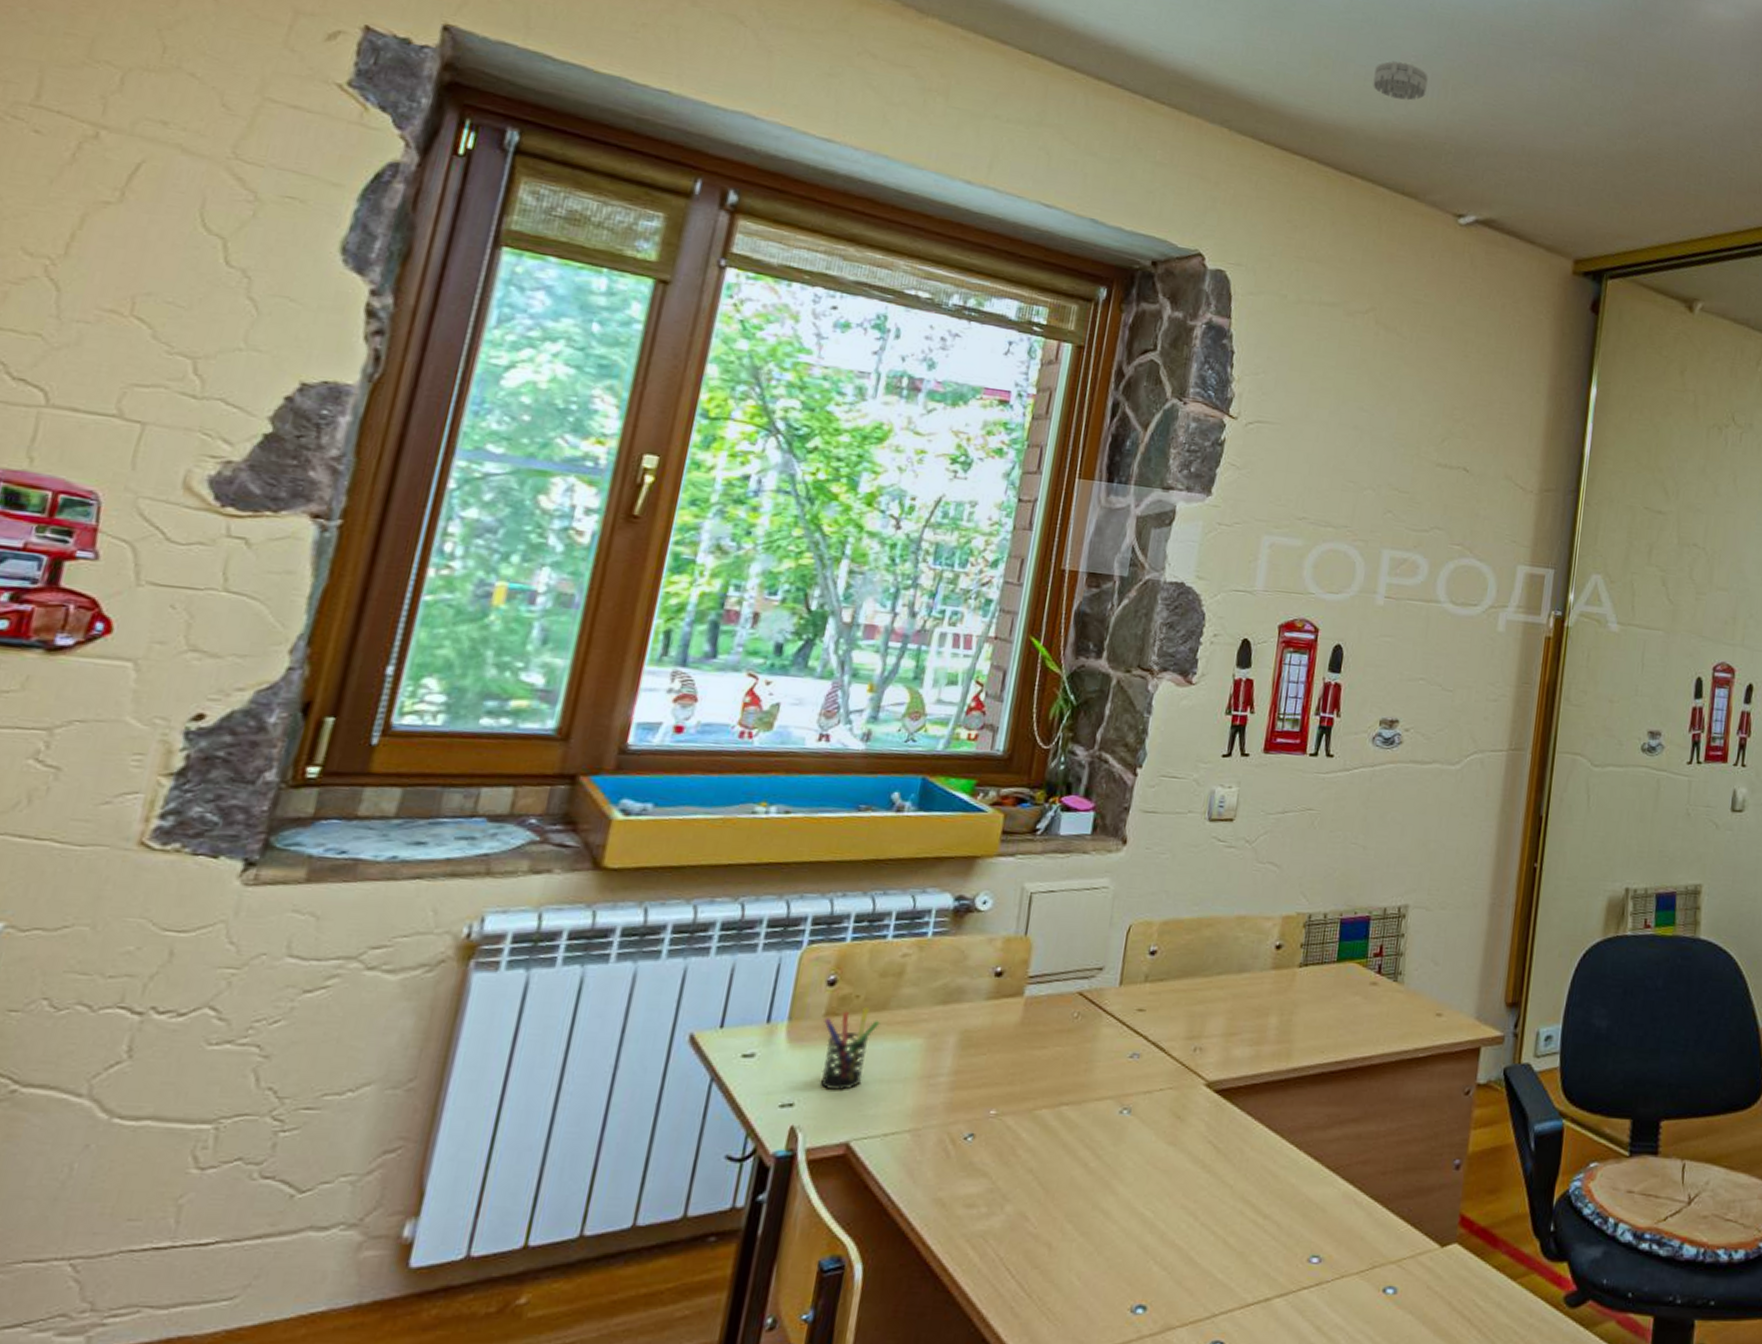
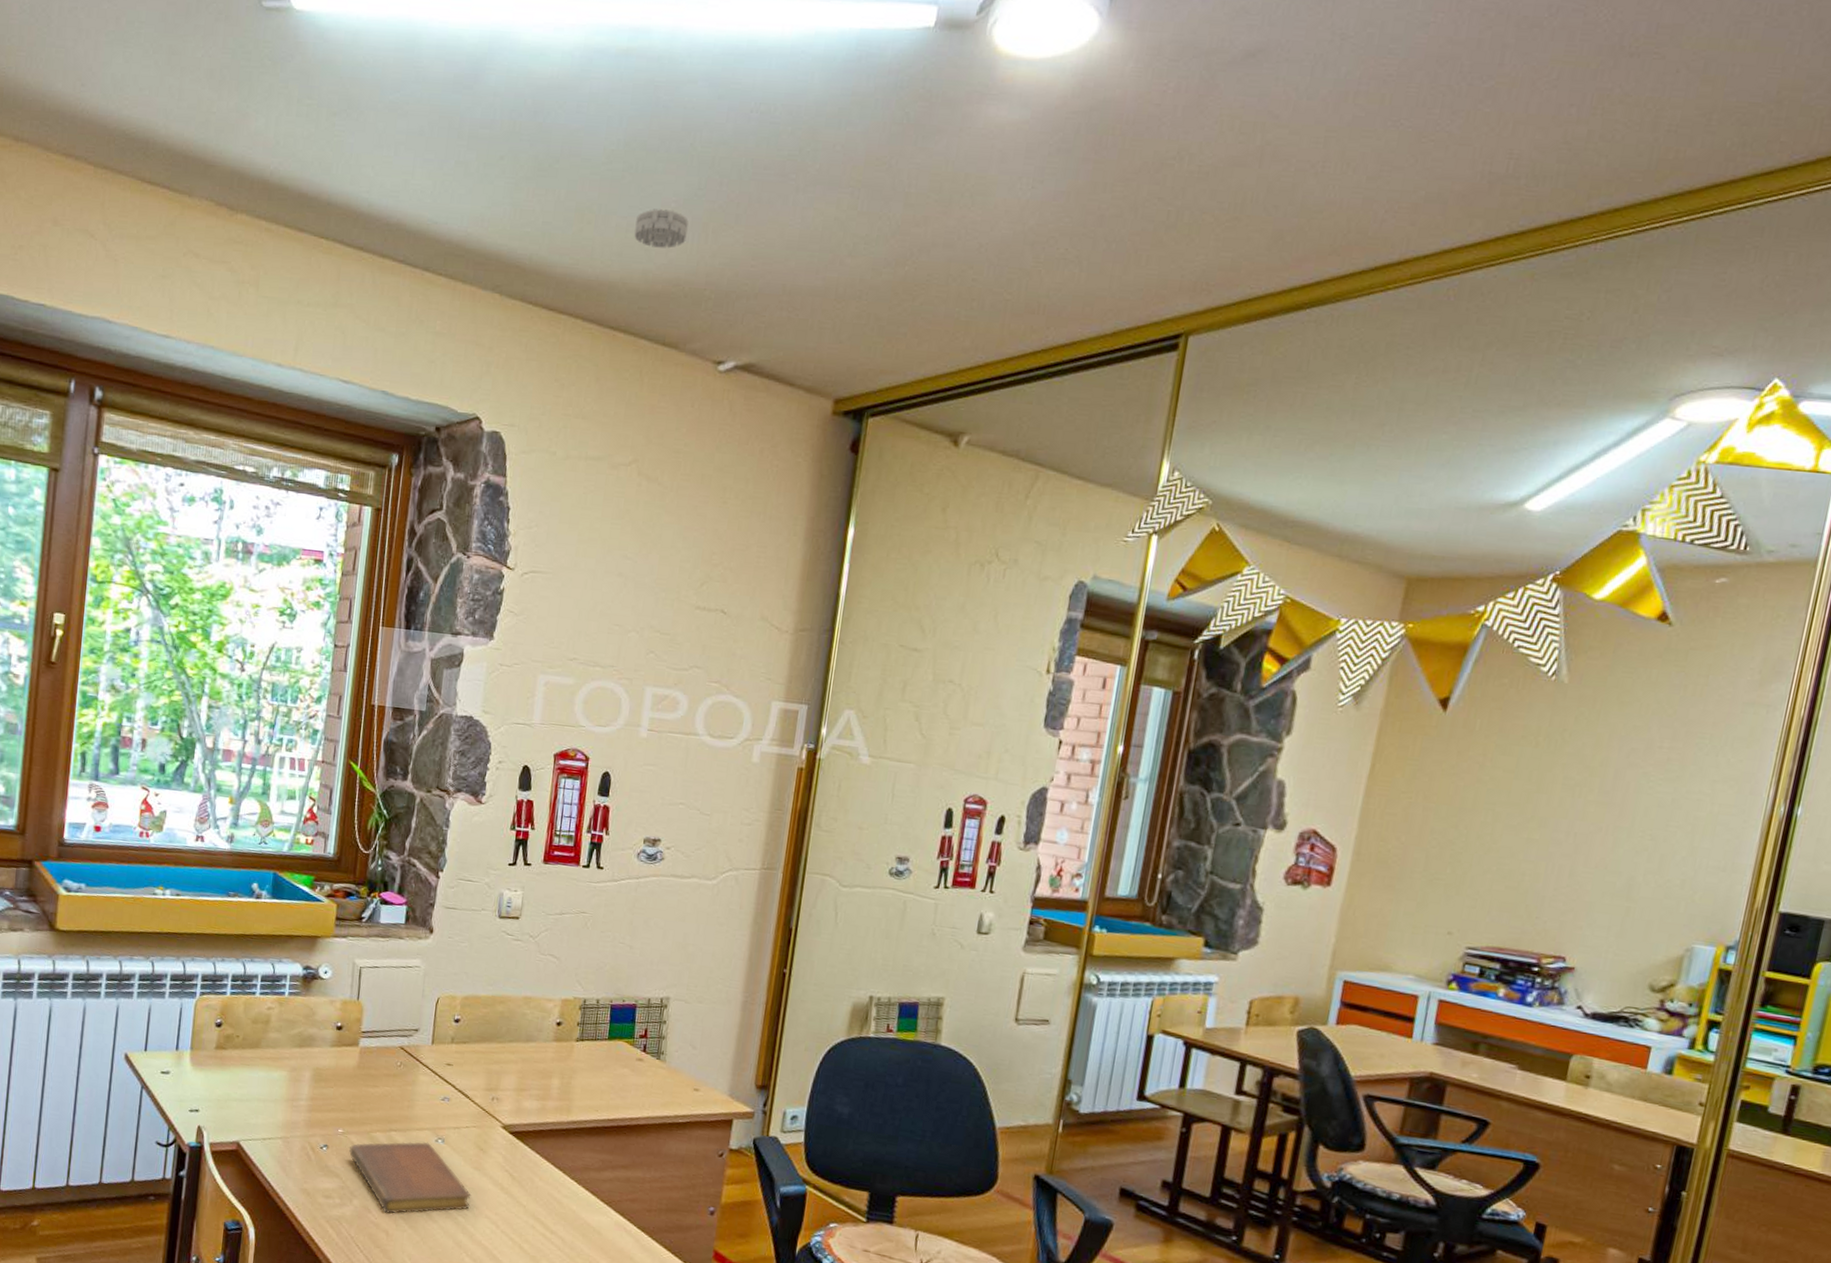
pen holder: present [820,1007,880,1090] -> none [215,1044,255,1104]
notebook: none [1003,1115,1164,1218] -> present [349,1141,471,1213]

